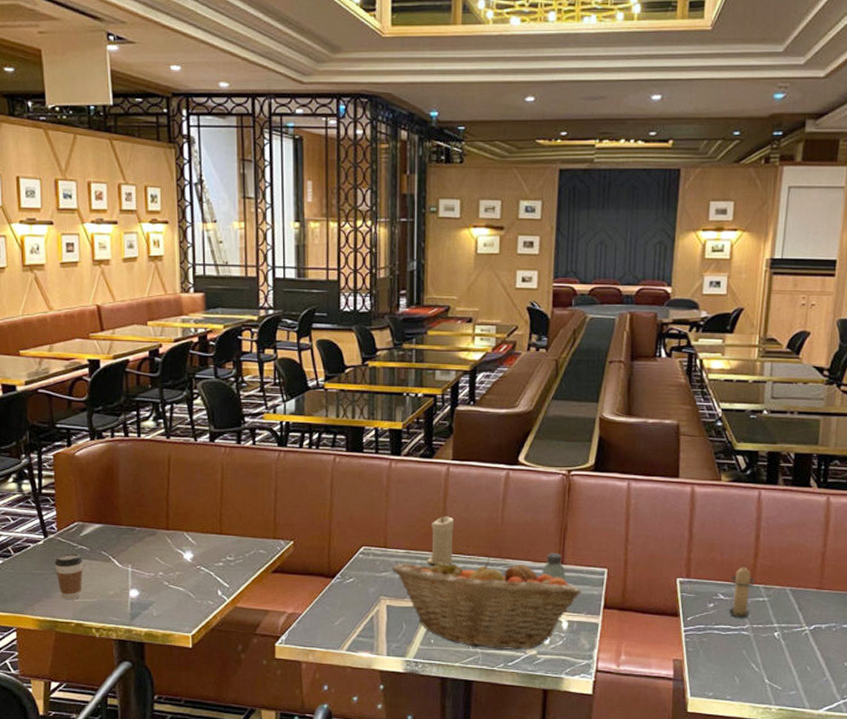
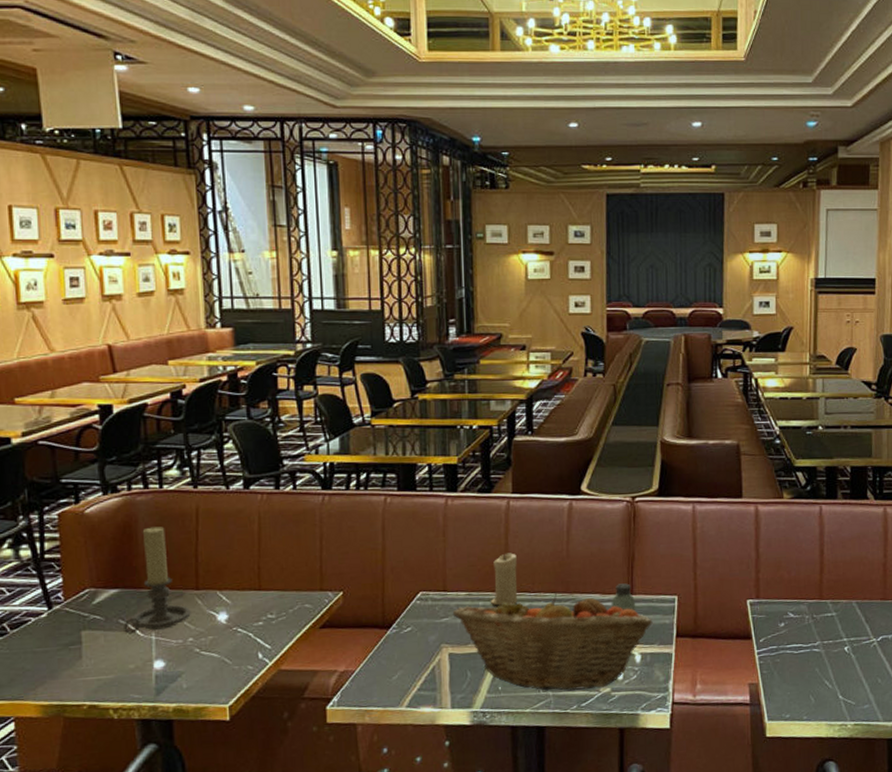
coffee cup: present [54,553,83,599] -> none [61,624,97,679]
candle holder: none [105,471,162,564] -> present [124,526,191,634]
candle: present [728,564,755,618] -> none [799,581,822,635]

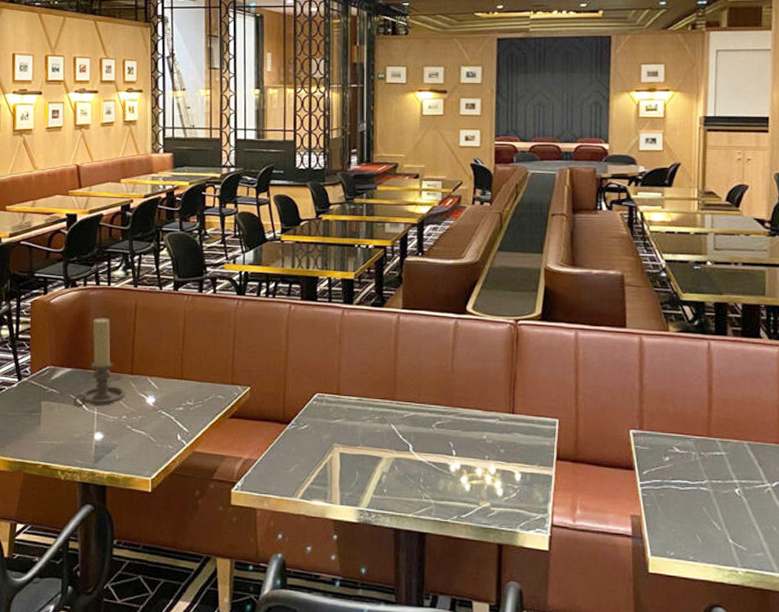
fruit basket: present [452,592,653,691] -> none [344,404,533,502]
candle: present [490,553,518,606] -> none [379,364,405,413]
saltshaker: present [611,583,636,611] -> none [493,402,517,431]

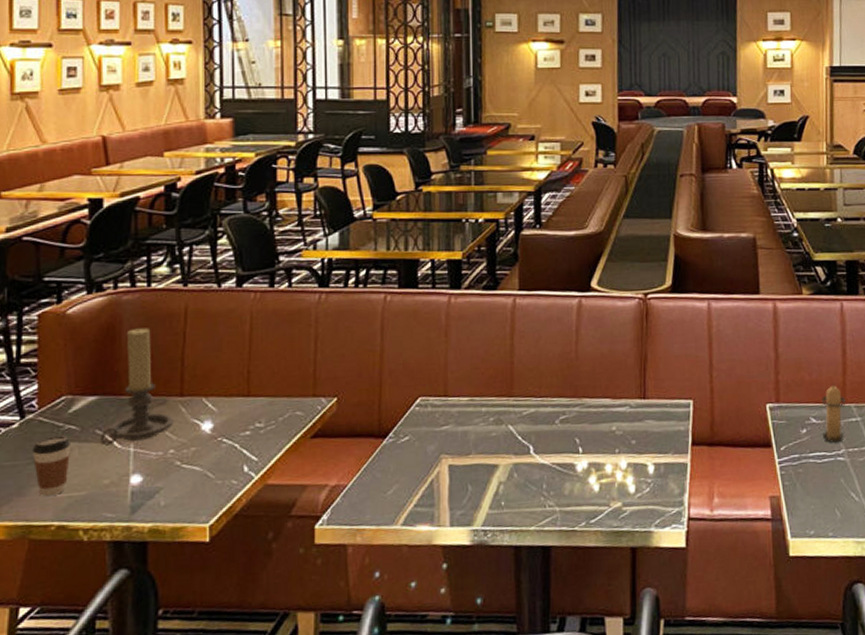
coffee cup: none [26,396,52,441] -> present [32,435,70,496]
candle: none [685,417,711,473] -> present [821,383,846,443]

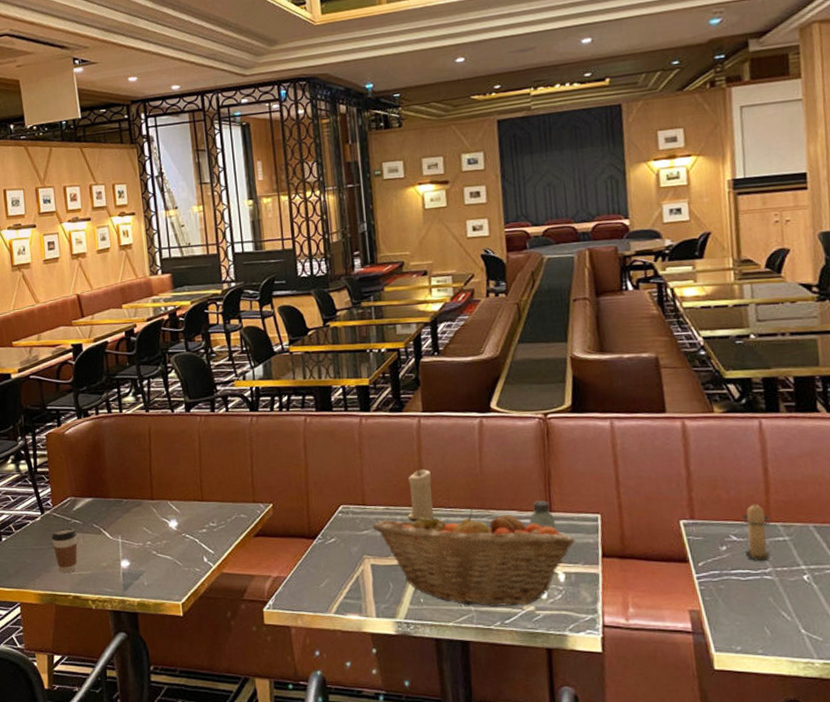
candle holder: present [100,328,174,446] -> none [97,445,148,537]
fruit basket: none [453,396,667,506] -> present [372,508,575,606]
candle: none [493,354,524,412] -> present [407,469,435,520]
saltshaker: none [622,387,649,417] -> present [529,500,556,529]

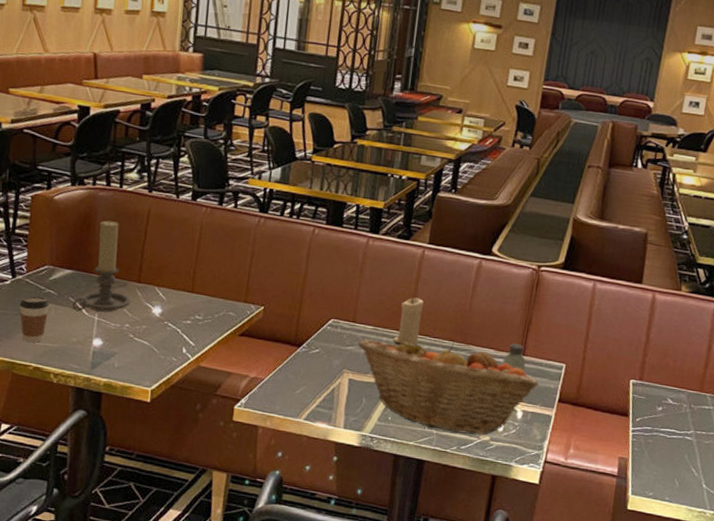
candle holder: none [97,445,148,537] -> present [72,220,131,312]
candle: present [741,501,772,561] -> none [675,372,703,424]

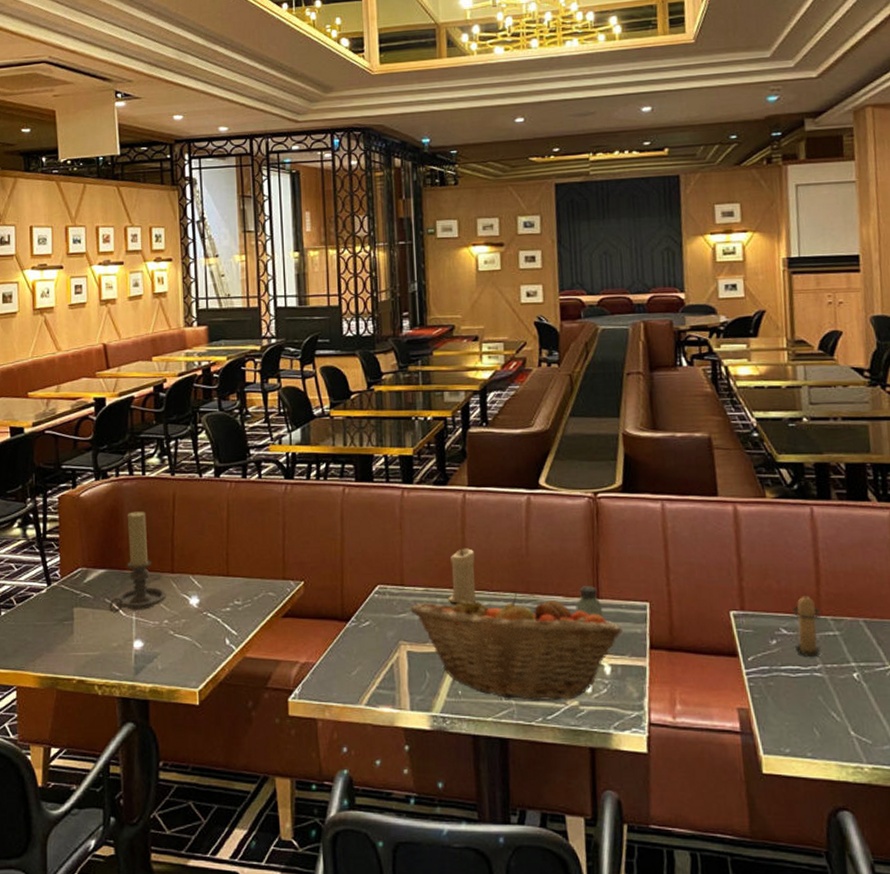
coffee cup: present [19,295,49,343] -> none [57,602,86,653]
candle: none [675,372,703,424] -> present [792,593,822,656]

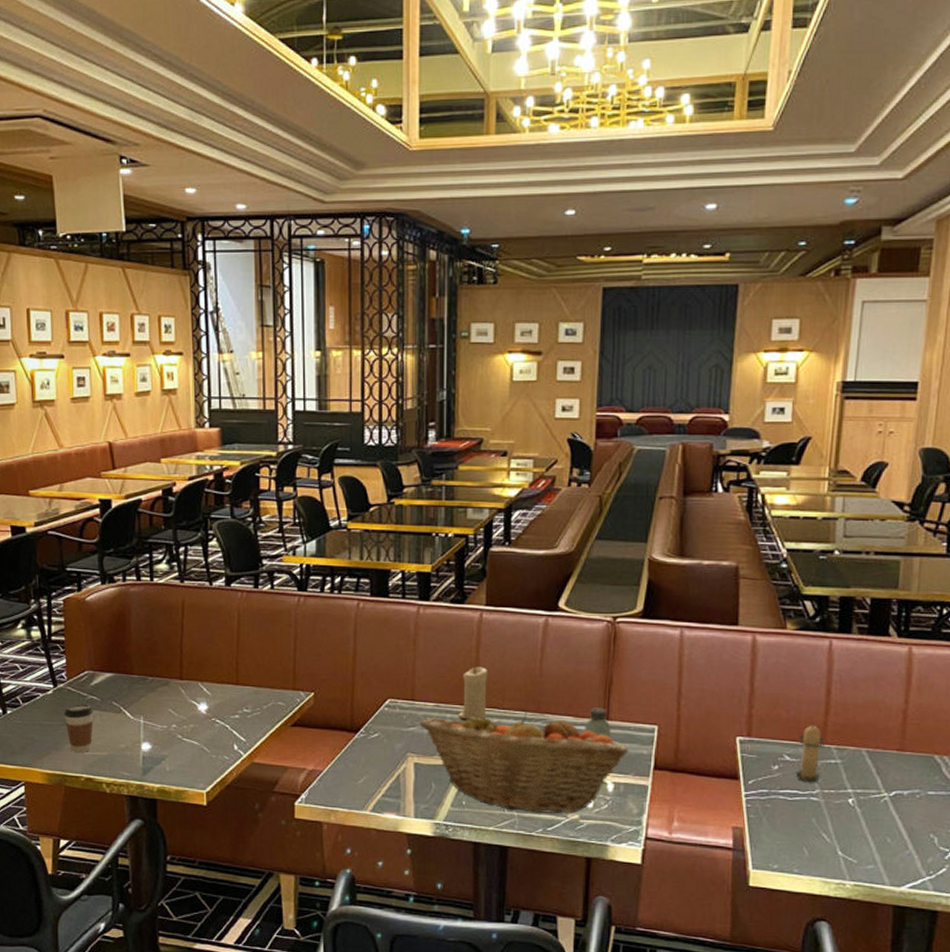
coffee cup: none [57,602,86,653] -> present [64,704,93,752]
candle holder: present [109,511,167,613] -> none [116,617,175,716]

